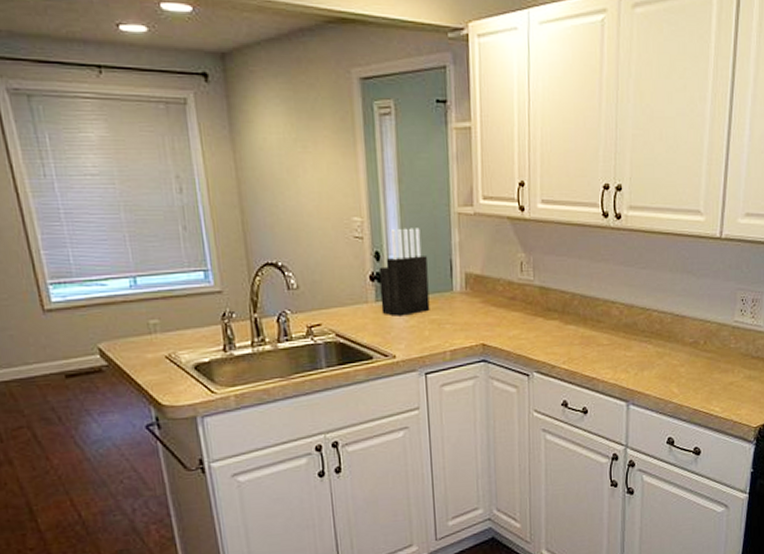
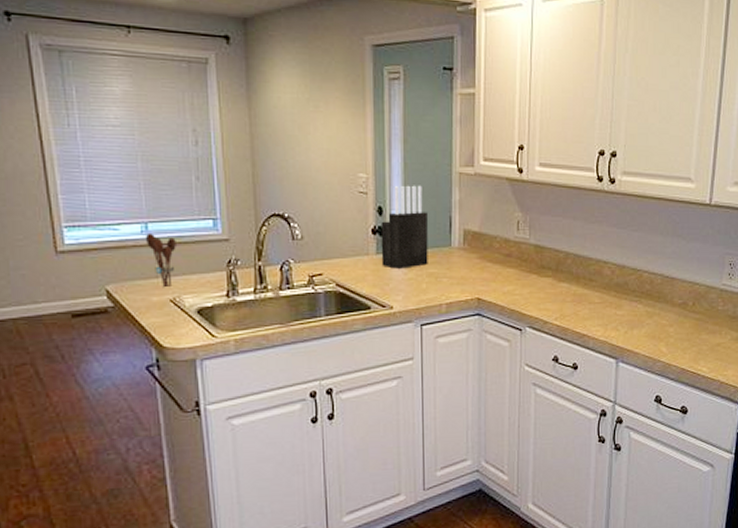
utensil holder: none [135,287,168,344] -> present [146,232,176,288]

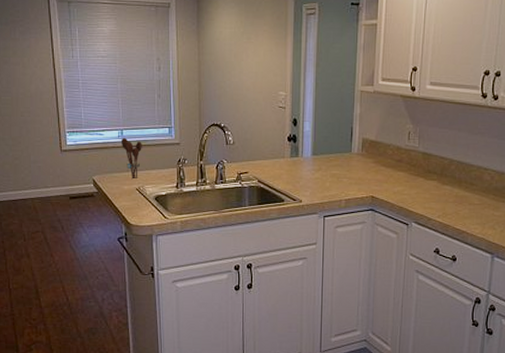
knife block: present [381,185,428,269] -> none [294,101,333,170]

